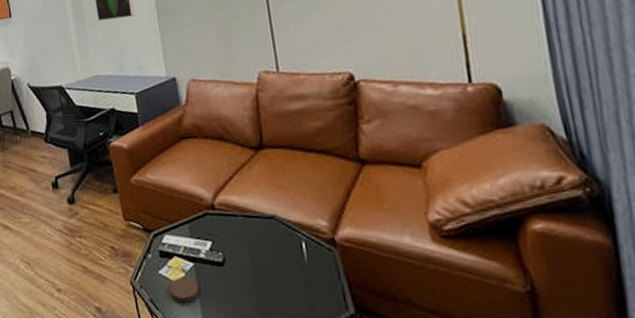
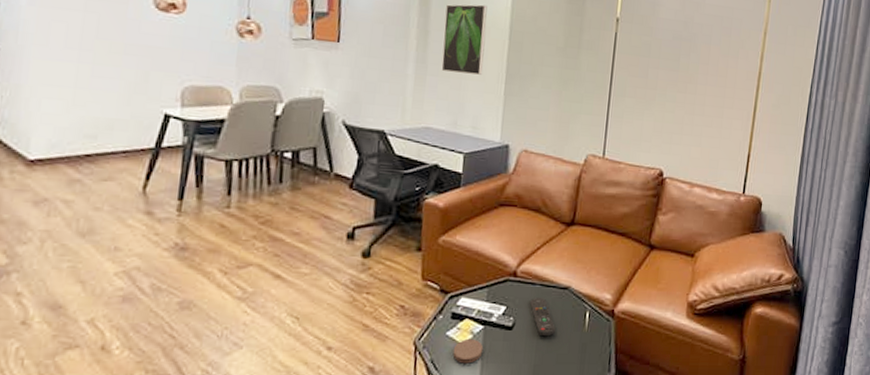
remote control: none [235,230,273,272] -> present [529,298,557,337]

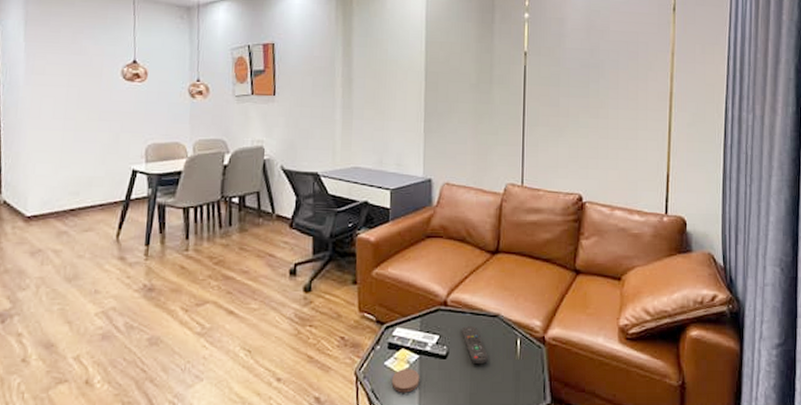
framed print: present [441,4,488,75] -> none [365,51,404,115]

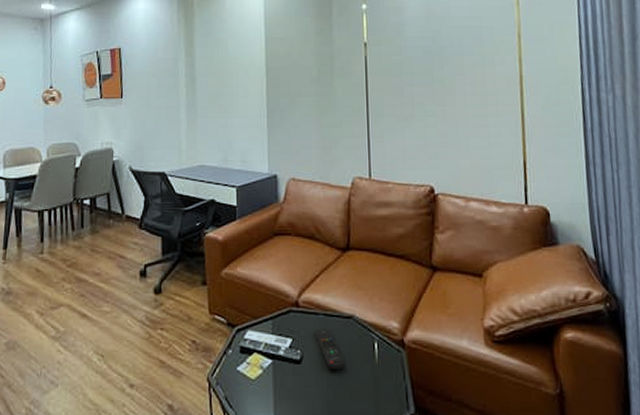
coaster: present [391,369,420,393] -> none [245,375,275,401]

